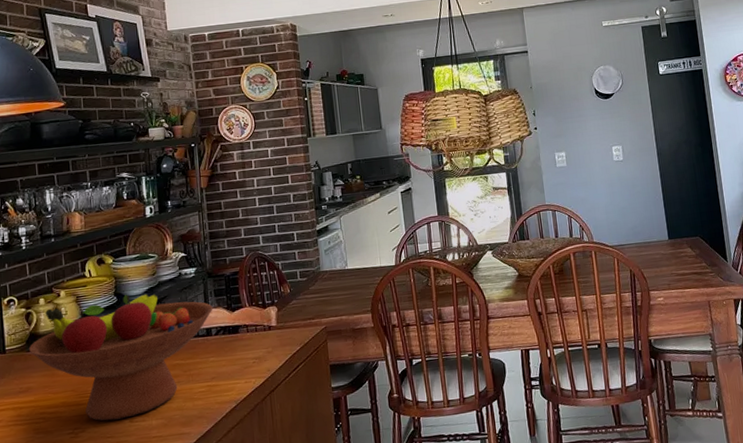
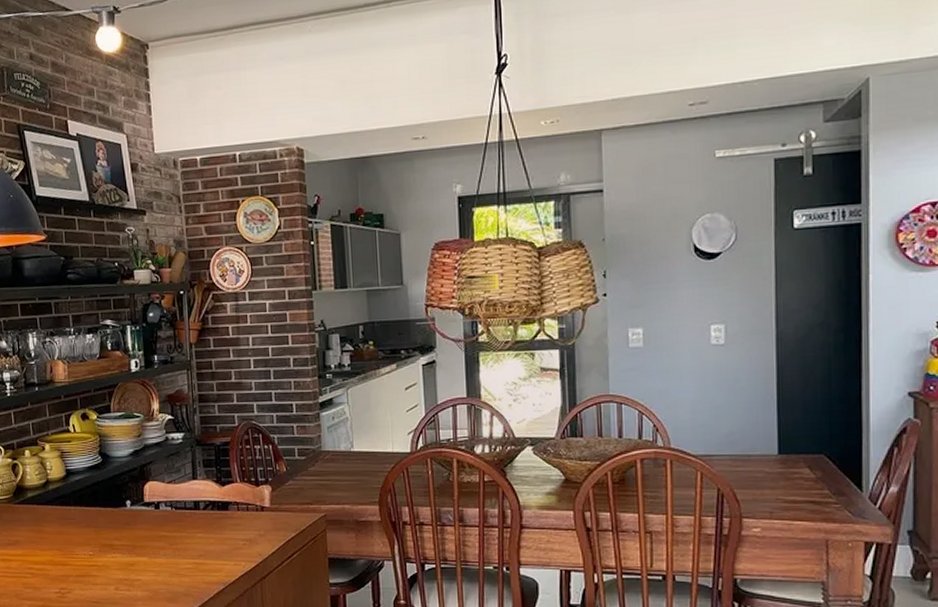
fruit bowl: present [28,293,213,421] -> none [15,454,202,585]

